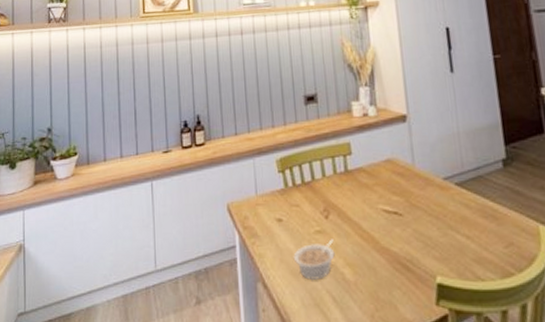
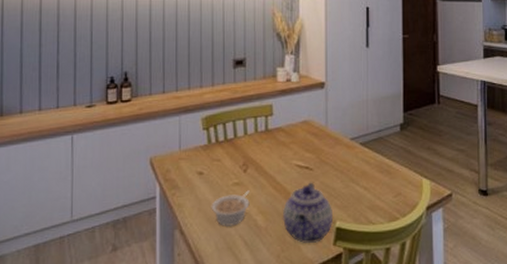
teapot: none [372,229,432,302] -> present [282,182,332,243]

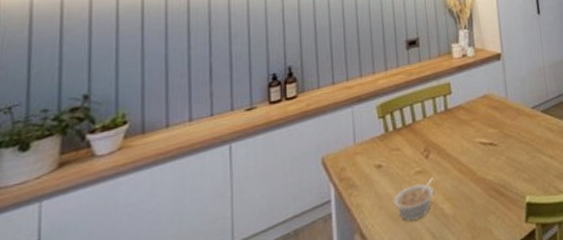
teapot: present [282,182,332,243] -> none [470,158,522,226]

